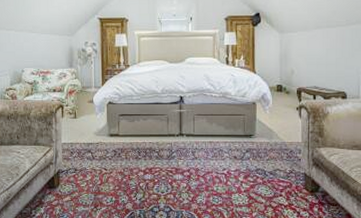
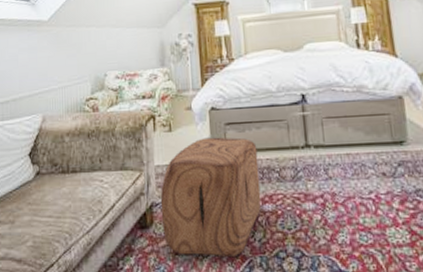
ottoman: none [65,124,143,211] -> present [160,137,261,258]

